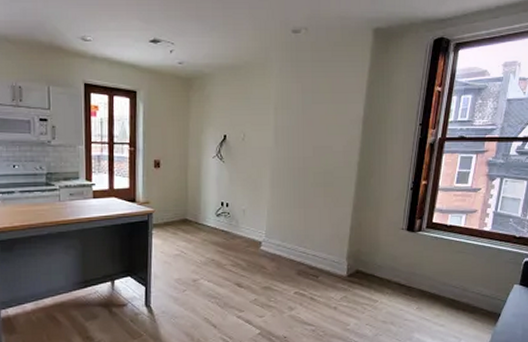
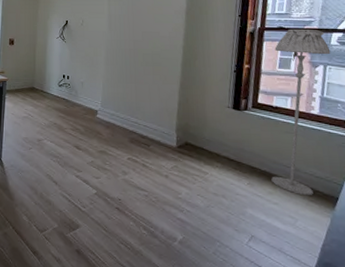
floor lamp: none [440,138,509,315] -> present [271,29,331,196]

